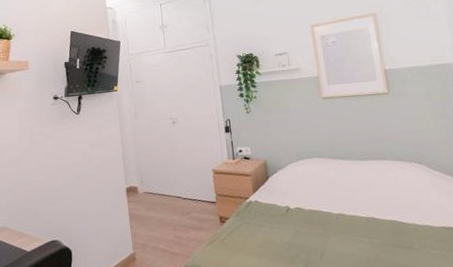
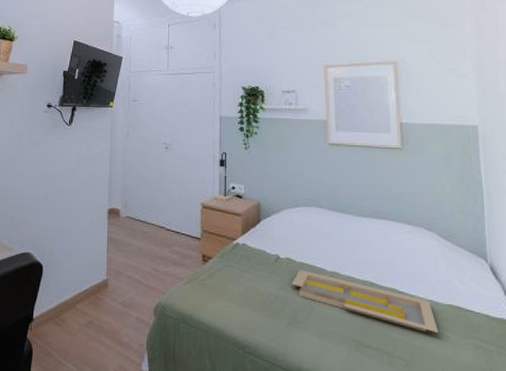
serving tray: none [303,216,436,254] -> present [292,270,438,333]

